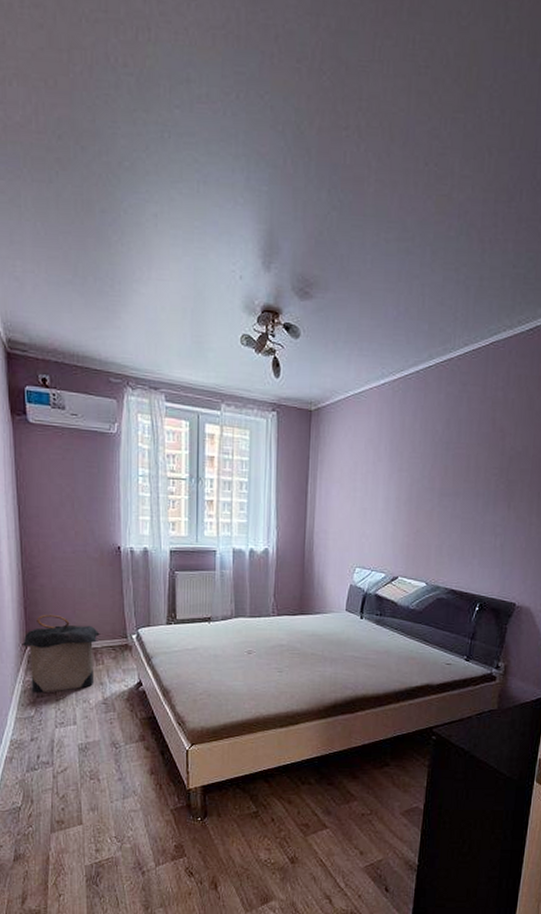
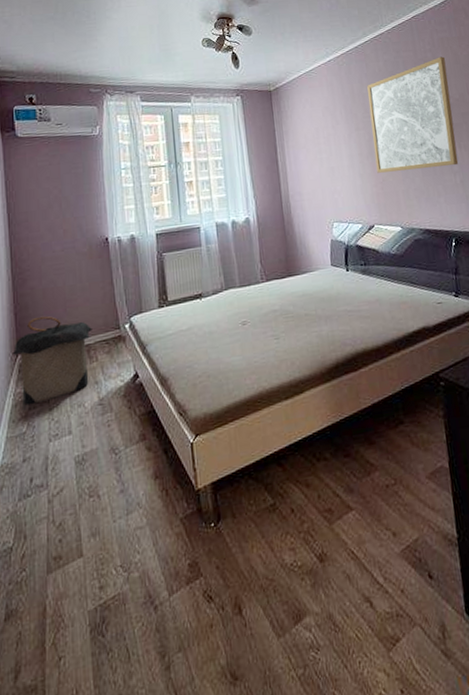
wall art: none [412,398,517,526] -> present [367,56,459,173]

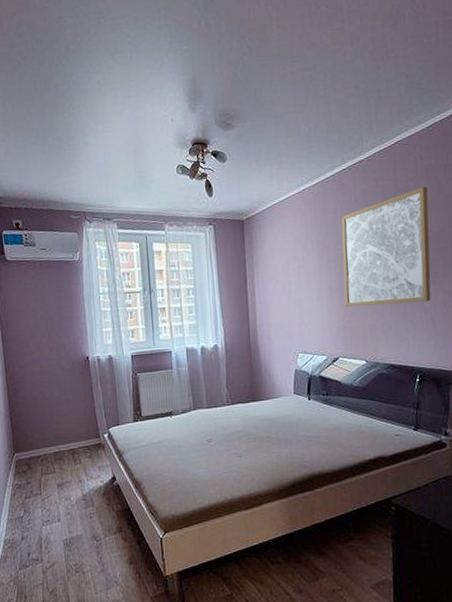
laundry hamper: present [12,316,92,406] -> none [9,422,76,495]

